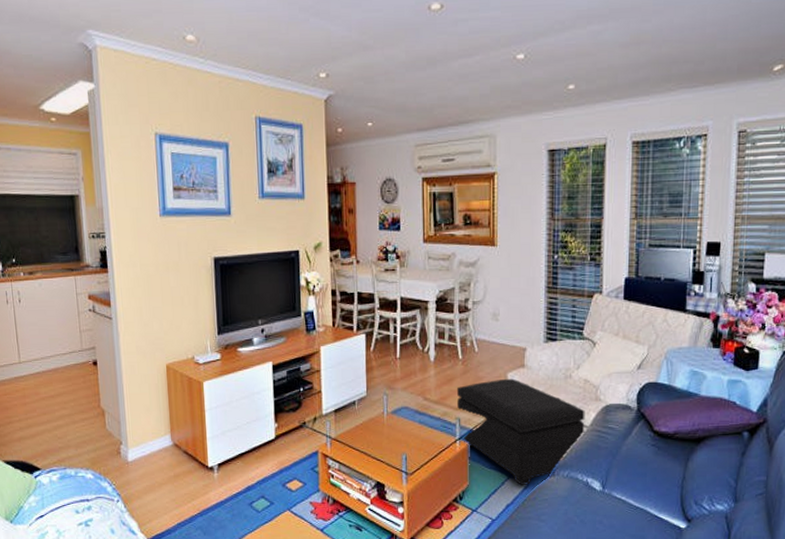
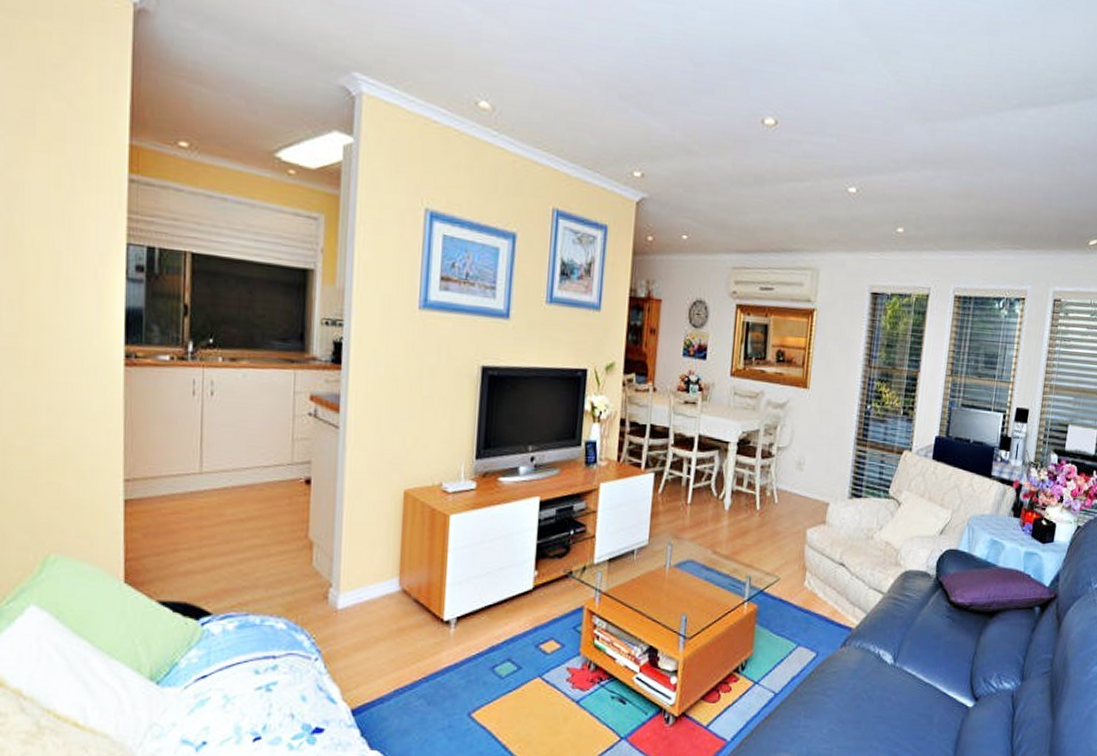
footstool: present [456,378,585,486] -> none [748,535,884,657]

